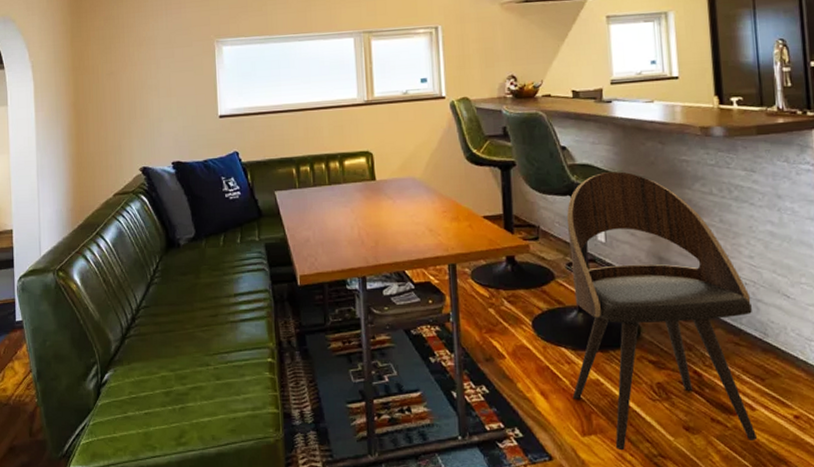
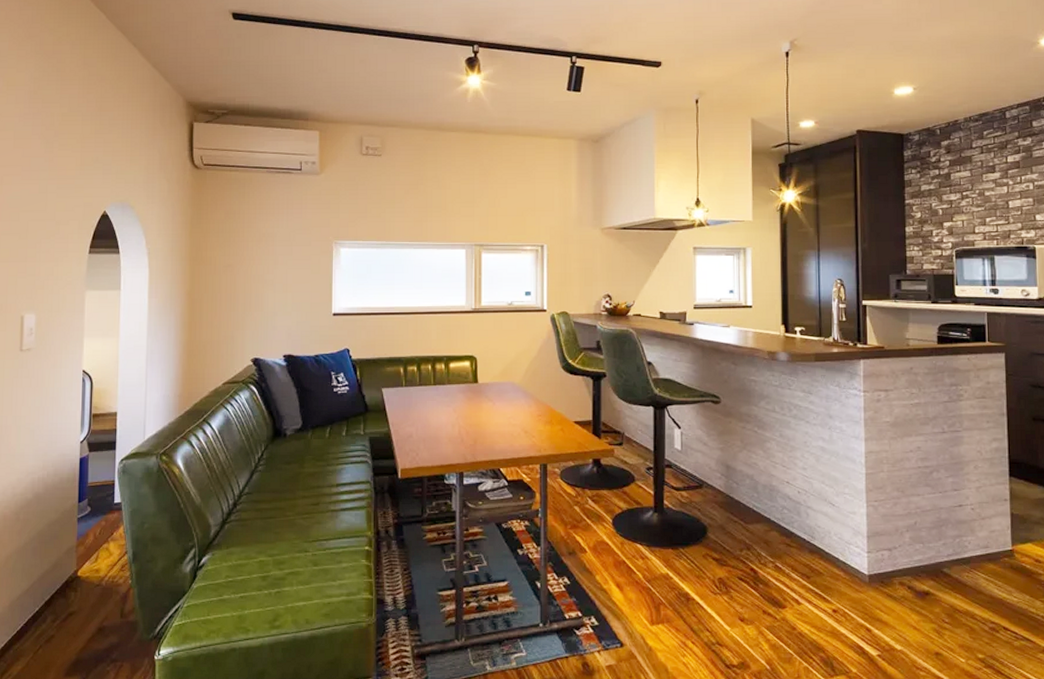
dining chair: present [566,171,757,451] -> none [644,387,803,639]

